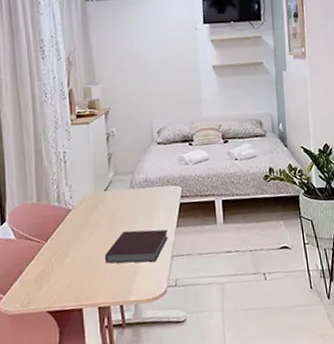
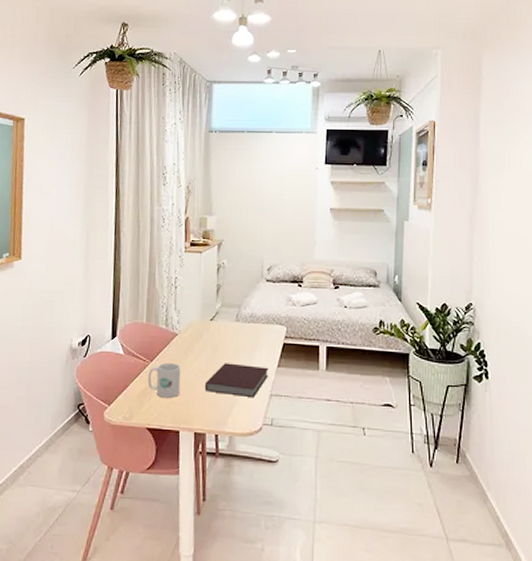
mug: none [44,239,80,277] -> present [147,362,181,398]

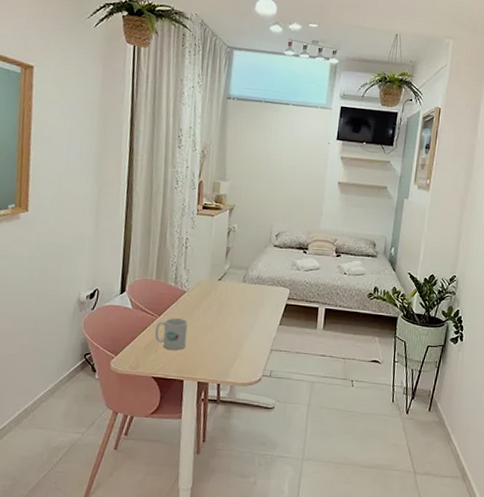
notebook: present [204,363,268,398] -> none [209,320,271,352]

